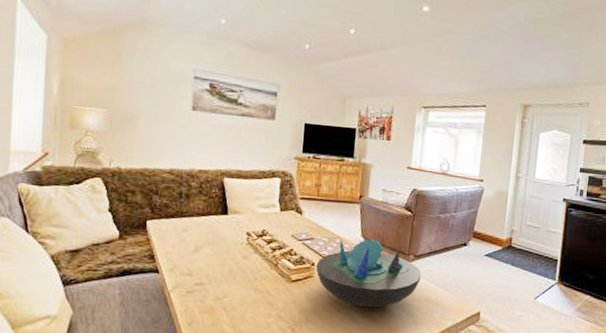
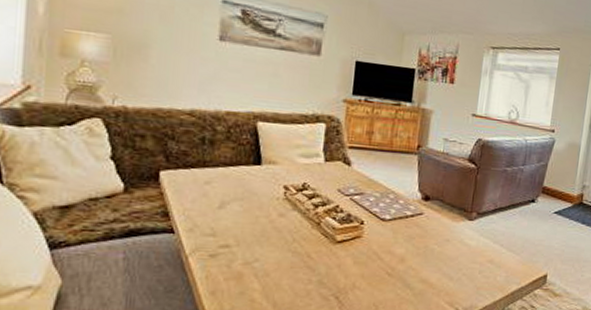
decorative bowl: present [315,239,421,308] -> none [365,194,485,272]

